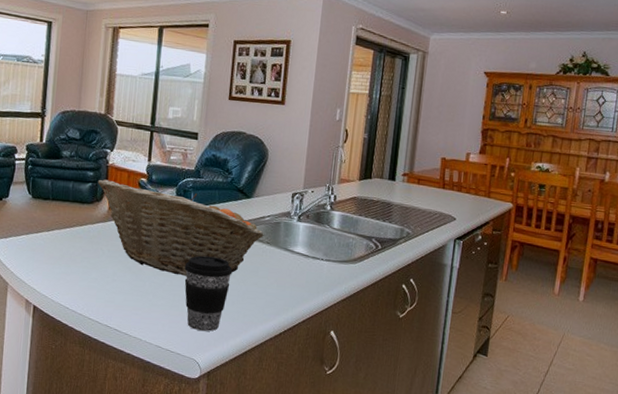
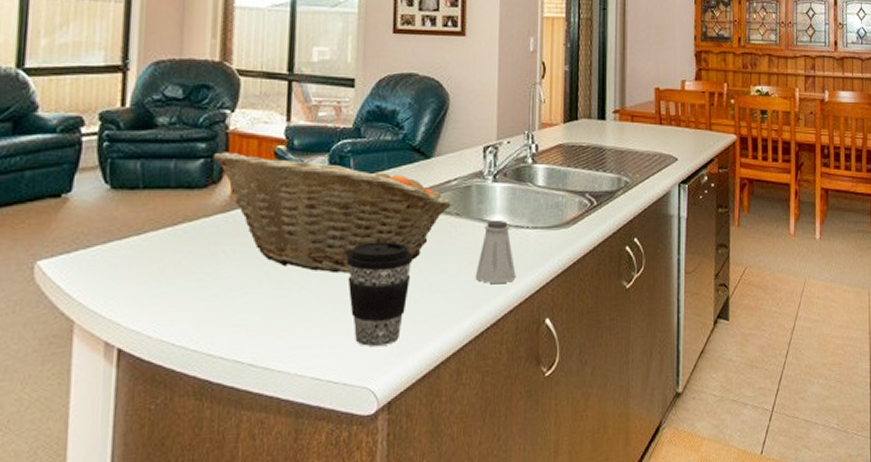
saltshaker: none [278,250,310,299] -> present [475,219,516,283]

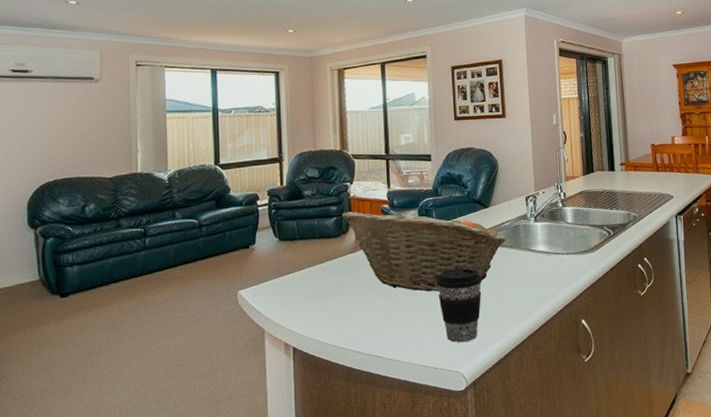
saltshaker: present [475,219,516,283] -> none [527,249,557,295]

